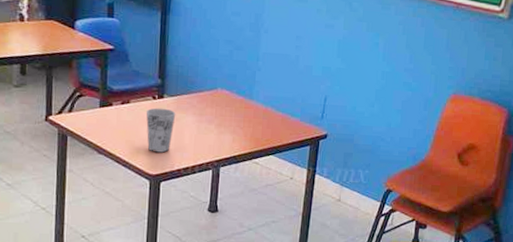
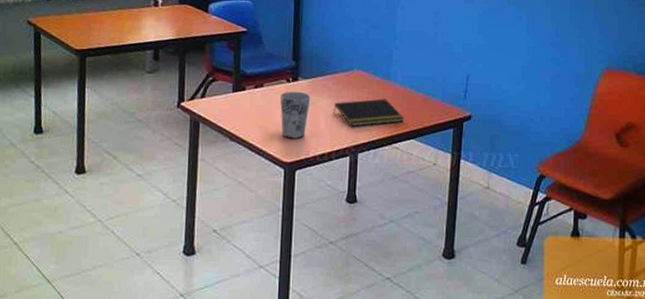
notepad: none [197,117,265,143] -> present [333,98,405,127]

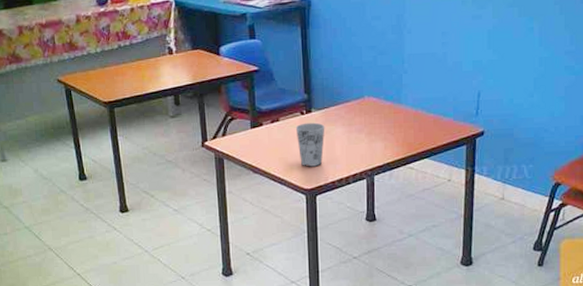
notepad: present [333,98,405,127] -> none [347,122,417,151]

